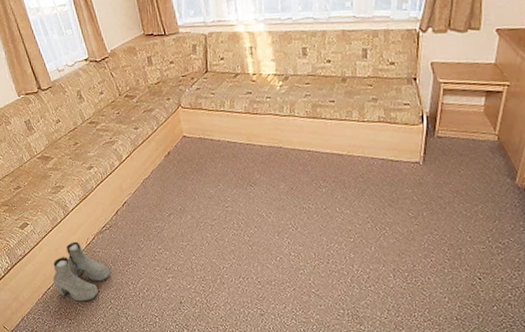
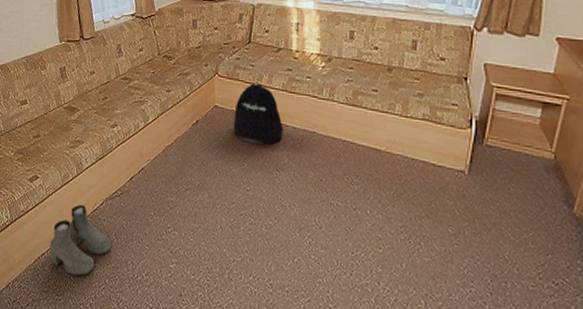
backpack: none [203,109,251,165] -> present [233,82,283,145]

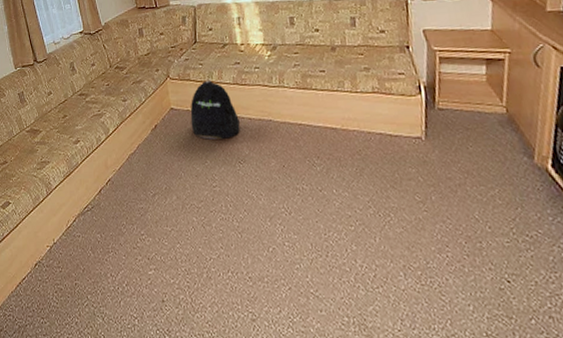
boots: present [48,204,112,276] -> none [28,224,90,296]

